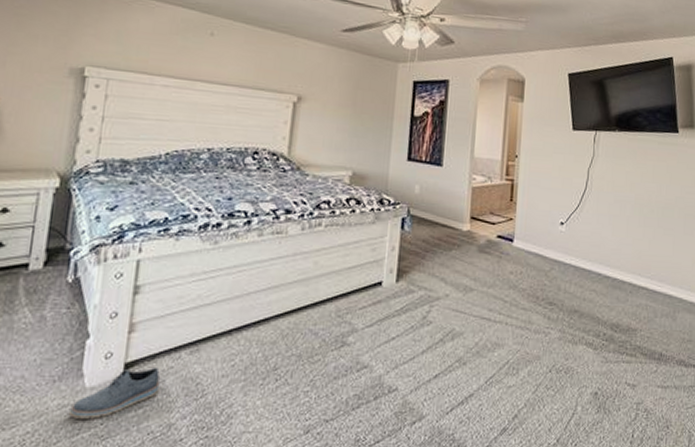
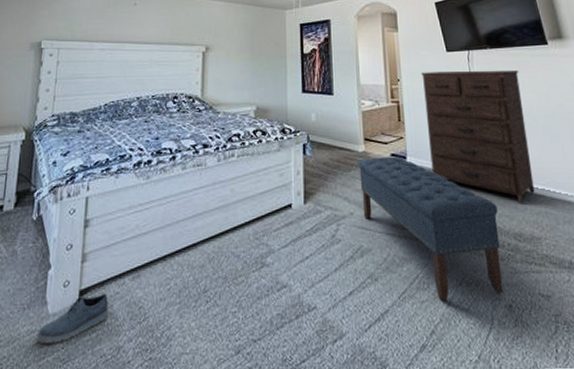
bench: none [459,237,599,387] -> present [358,156,503,302]
dresser: none [538,150,644,296] -> present [421,70,535,205]

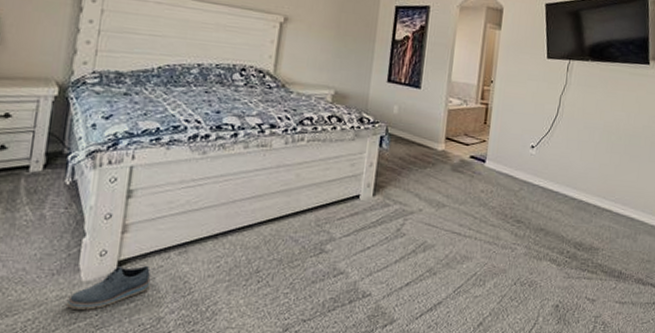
bench: present [358,156,503,302] -> none [432,157,565,298]
dresser: present [421,70,535,205] -> none [508,76,615,217]

